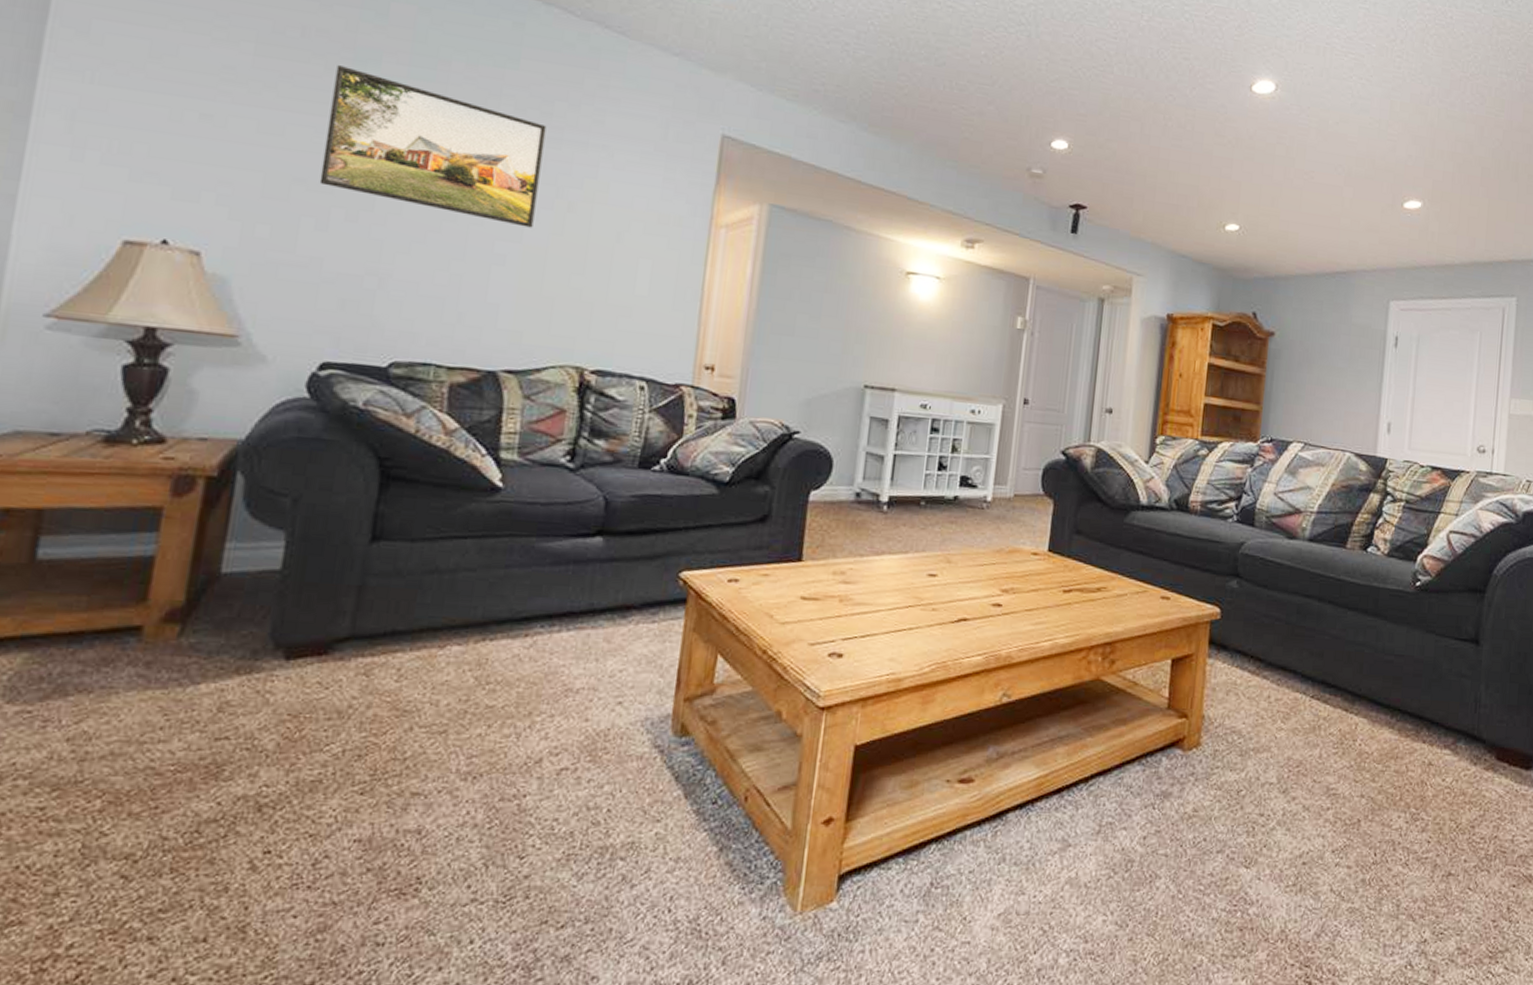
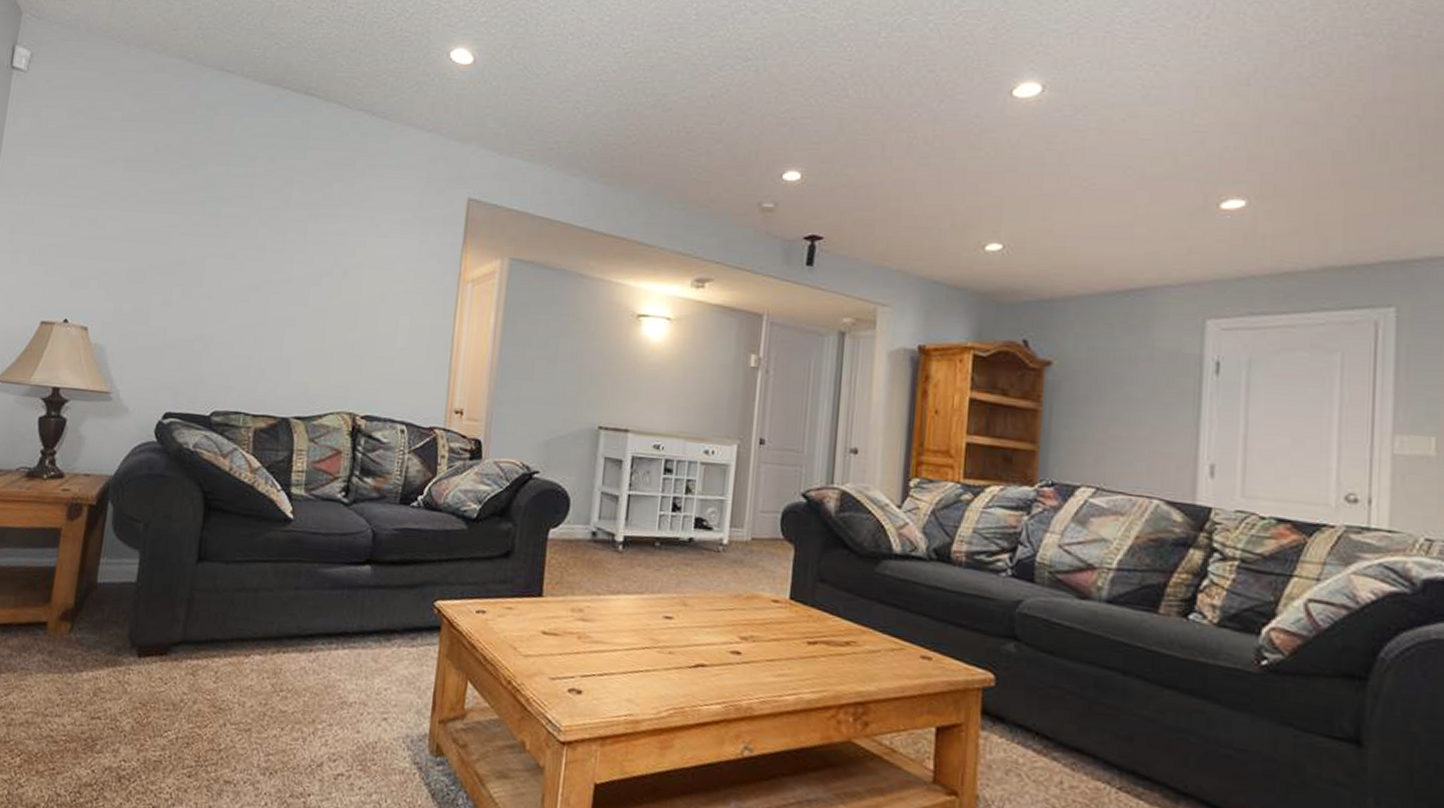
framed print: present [319,65,547,228] -> none [165,171,327,293]

